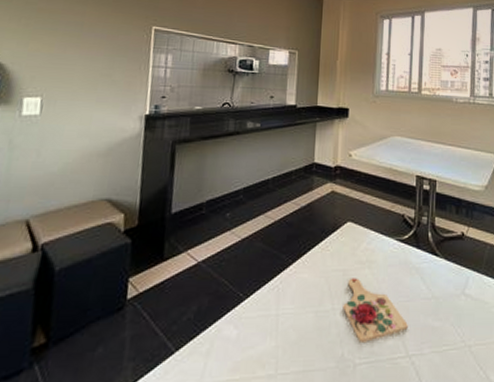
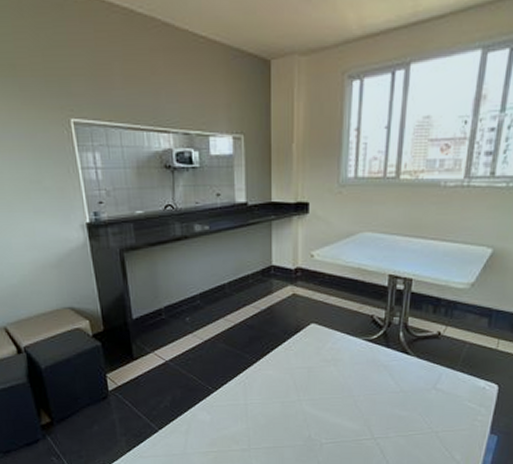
cutting board: present [343,278,408,343] -> none [308,374,374,427]

